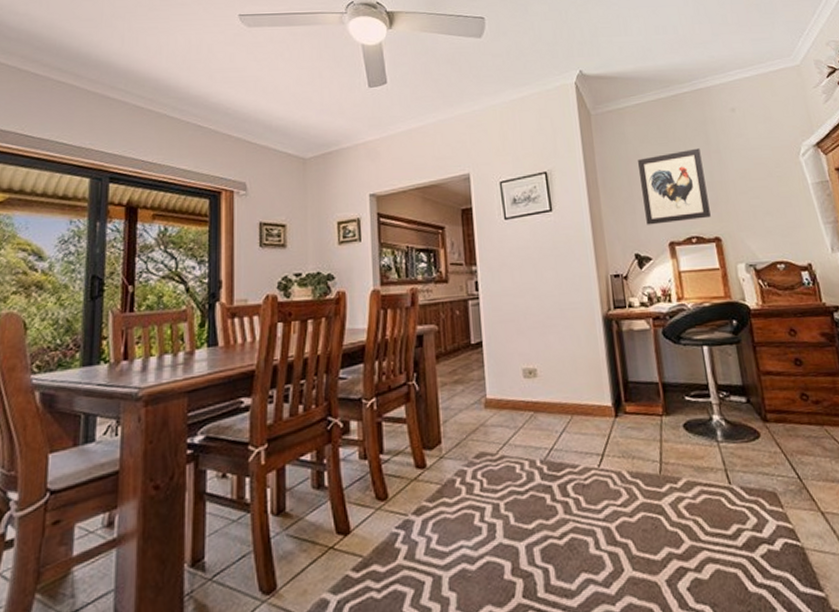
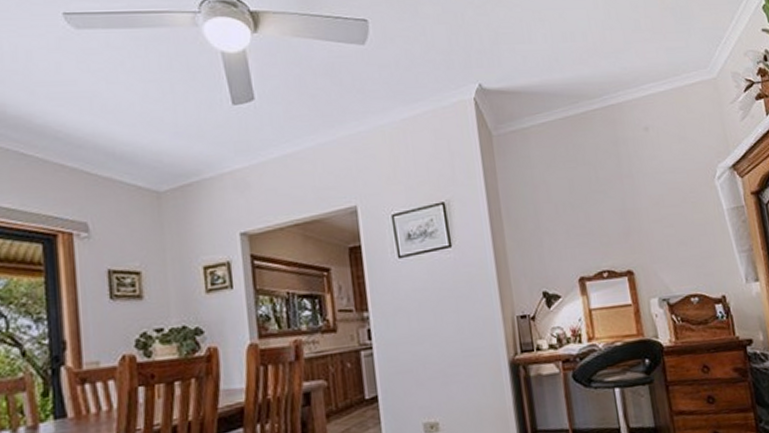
wall art: present [638,148,711,225] -> none [545,172,623,260]

